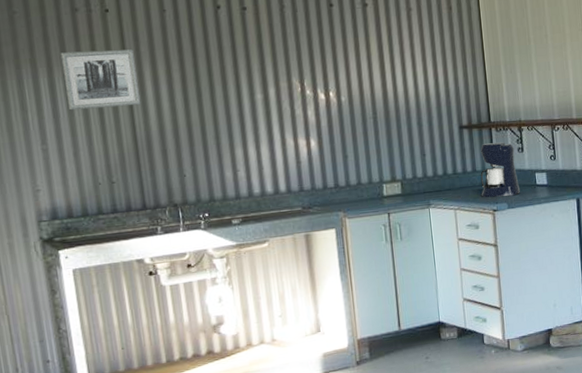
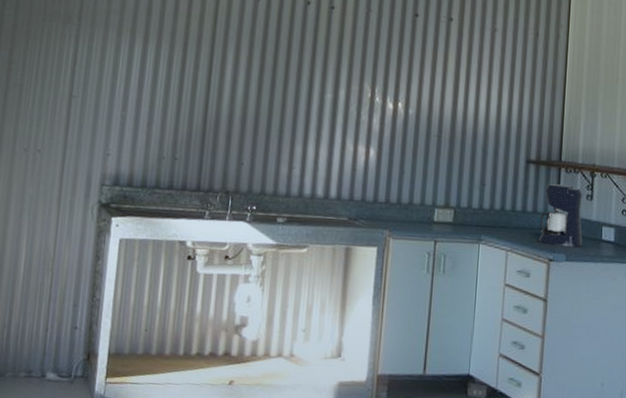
wall art: present [60,49,141,111] -> none [152,26,222,87]

